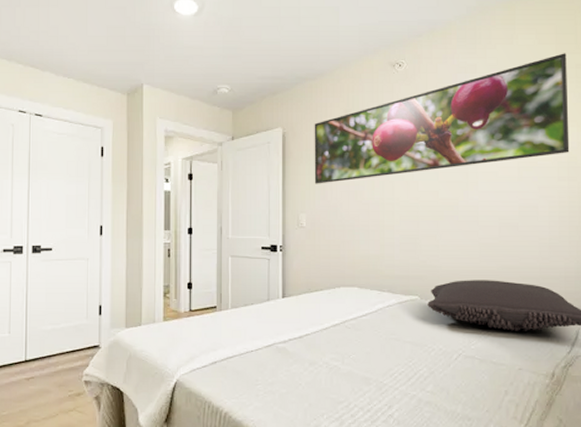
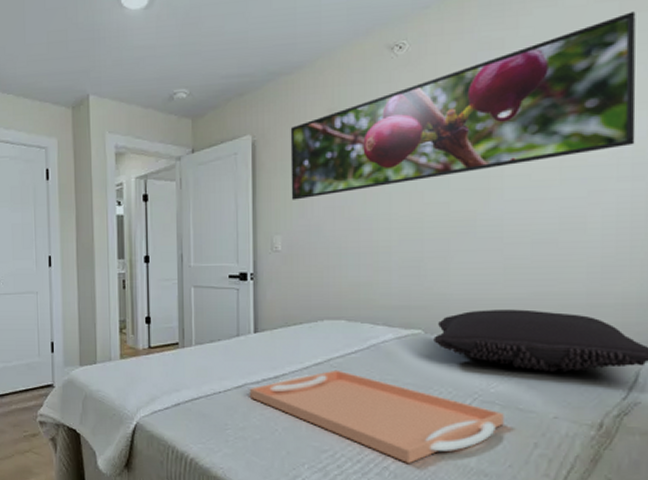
serving tray: none [277,330,482,412] -> present [249,369,504,464]

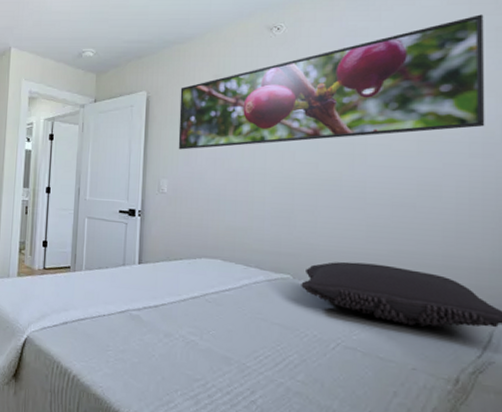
serving tray: present [249,369,504,464] -> none [130,304,365,401]

